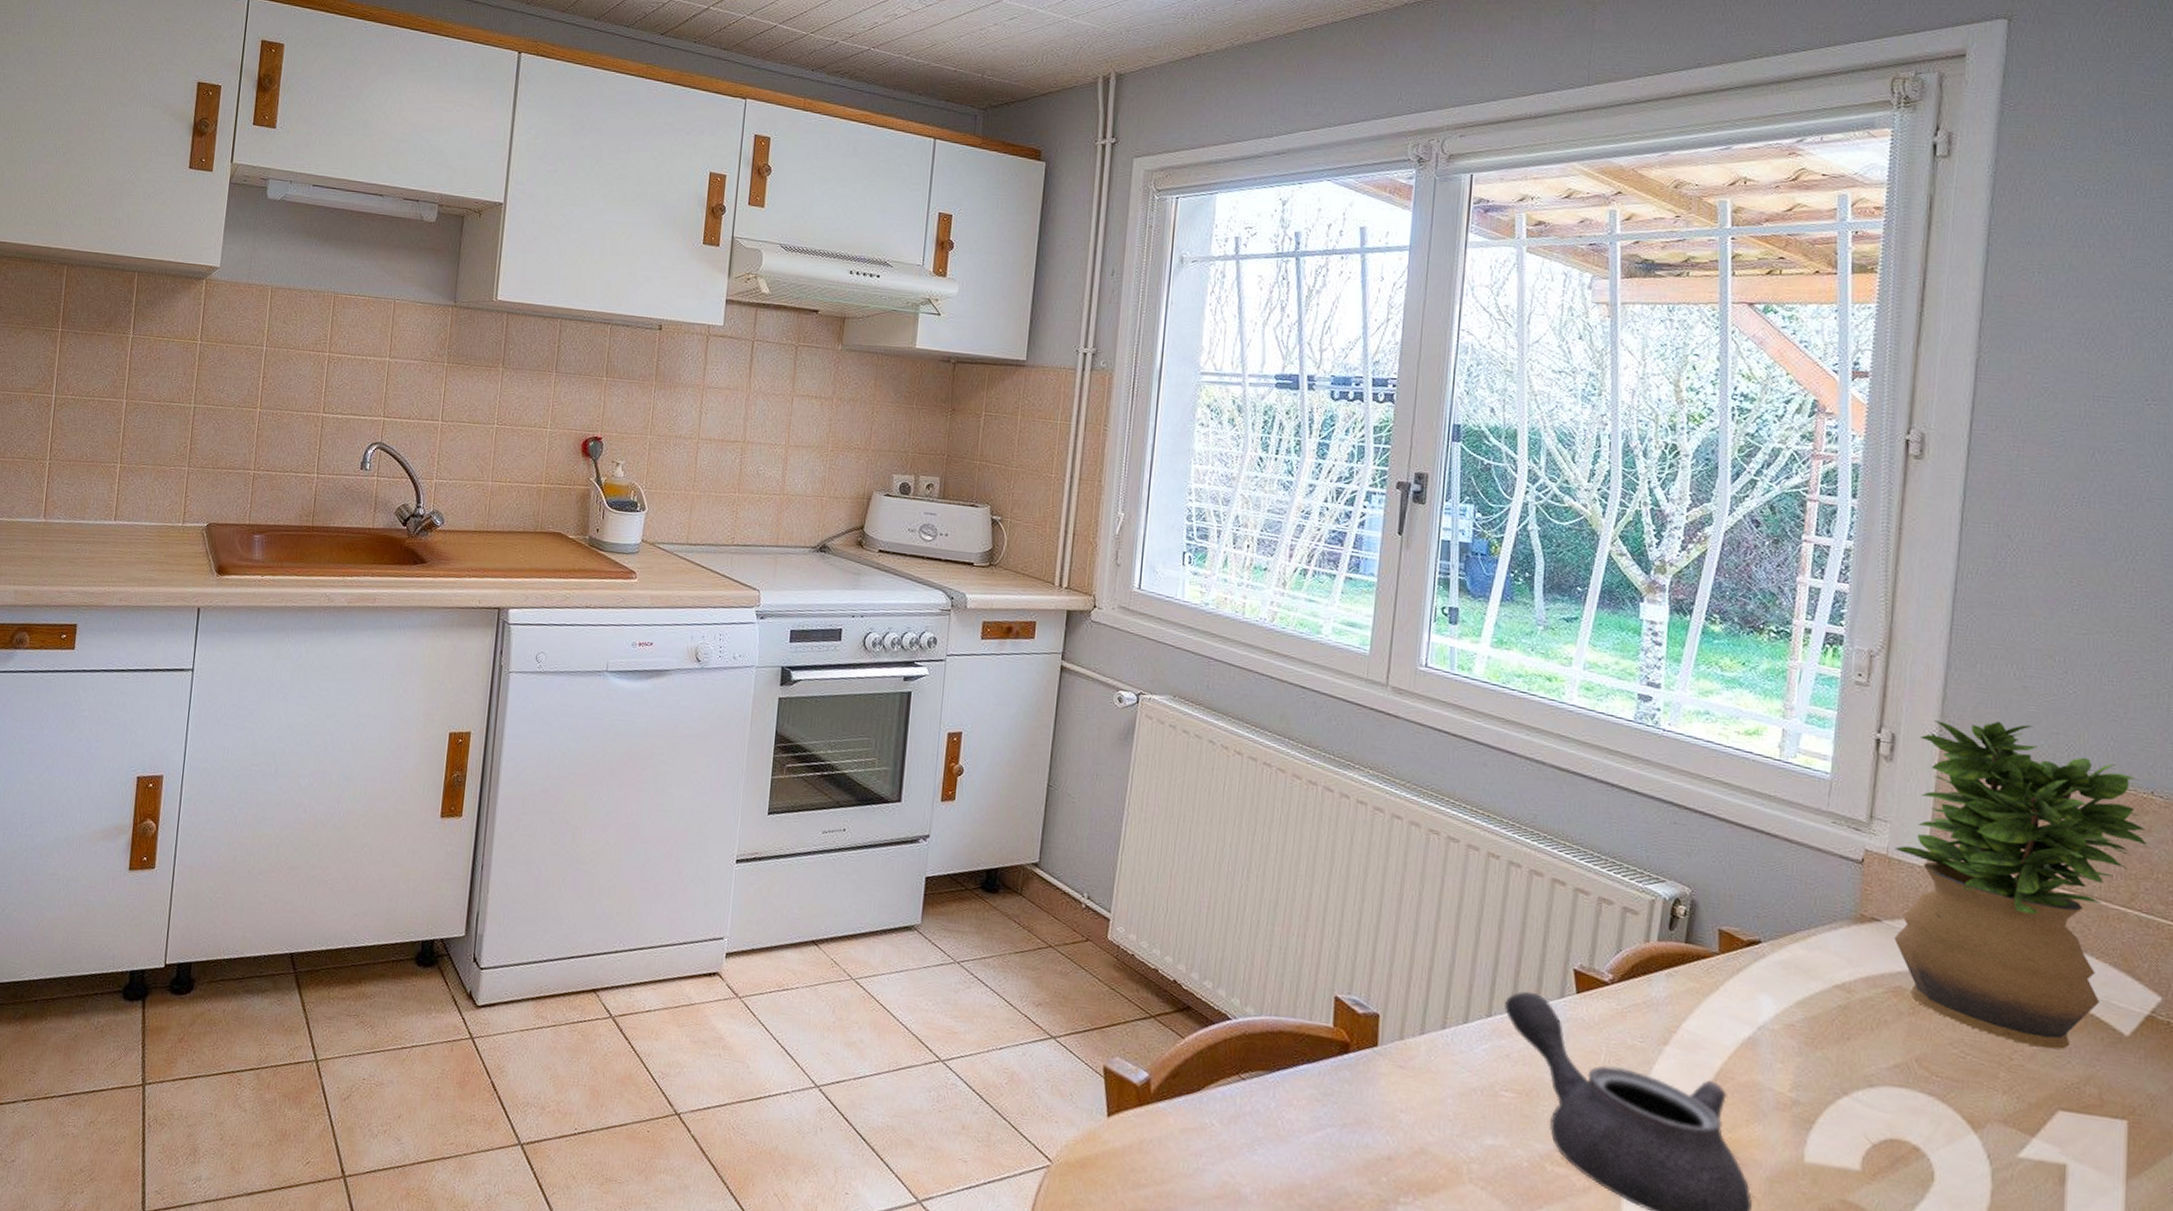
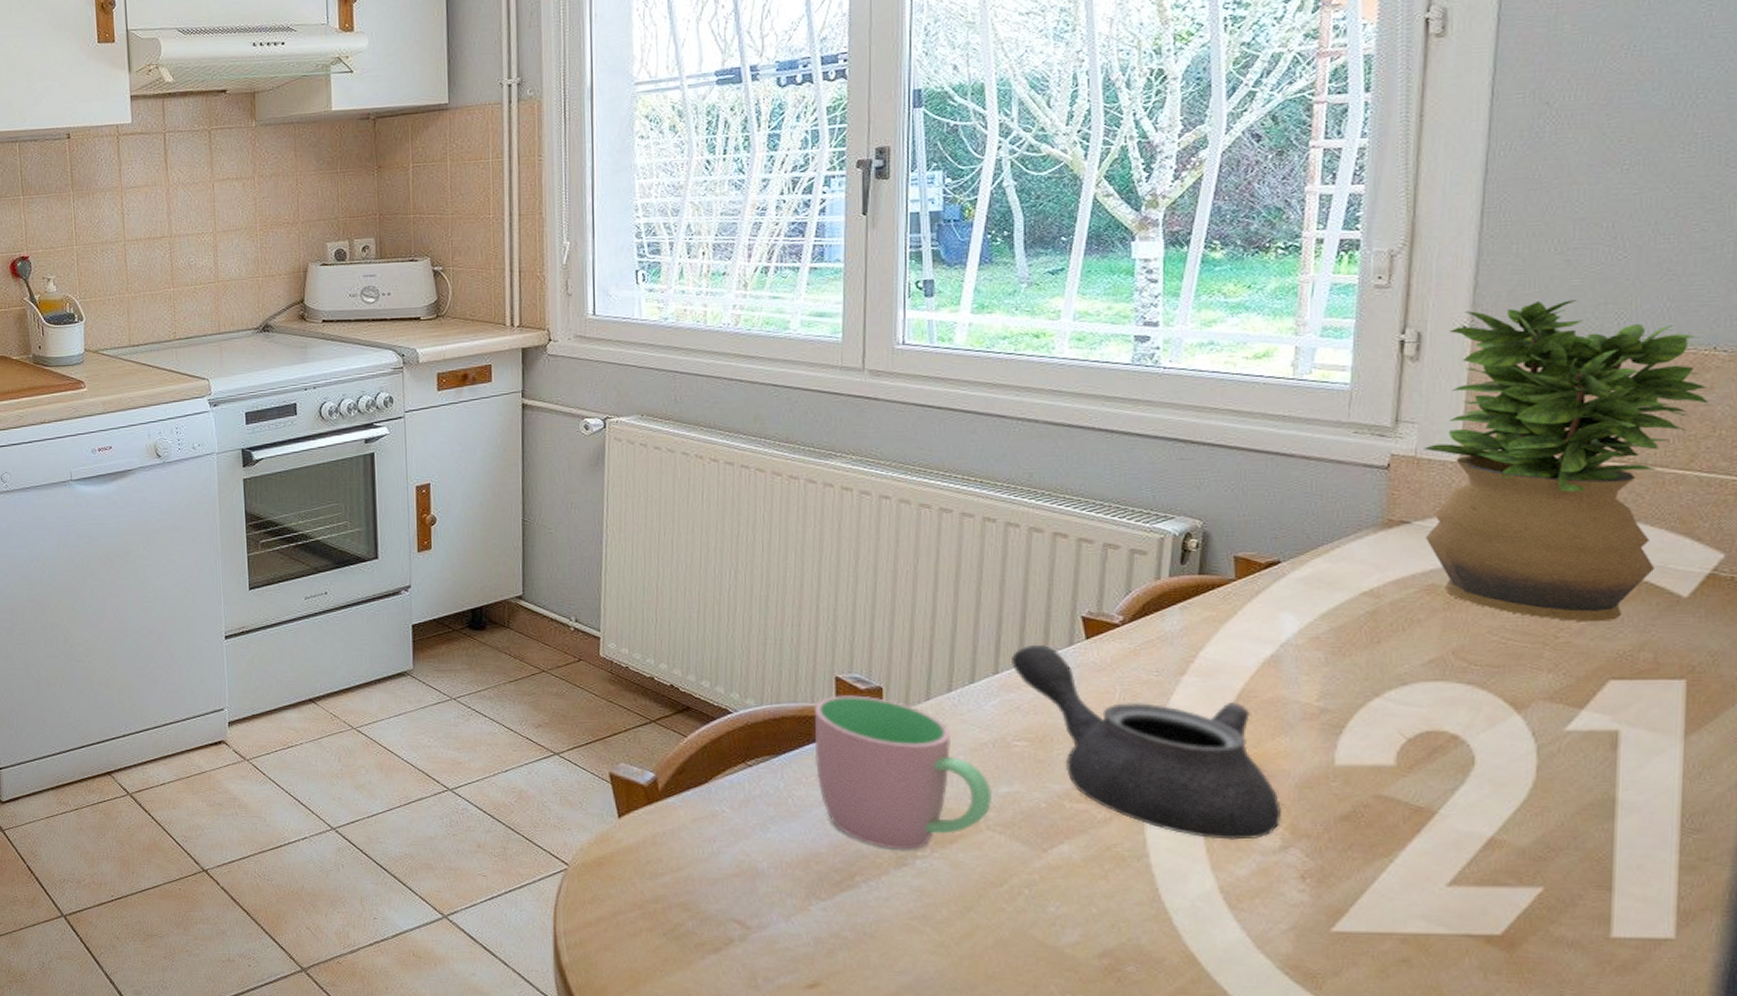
cup: none [1307,1016,1477,1194] -> present [813,695,993,850]

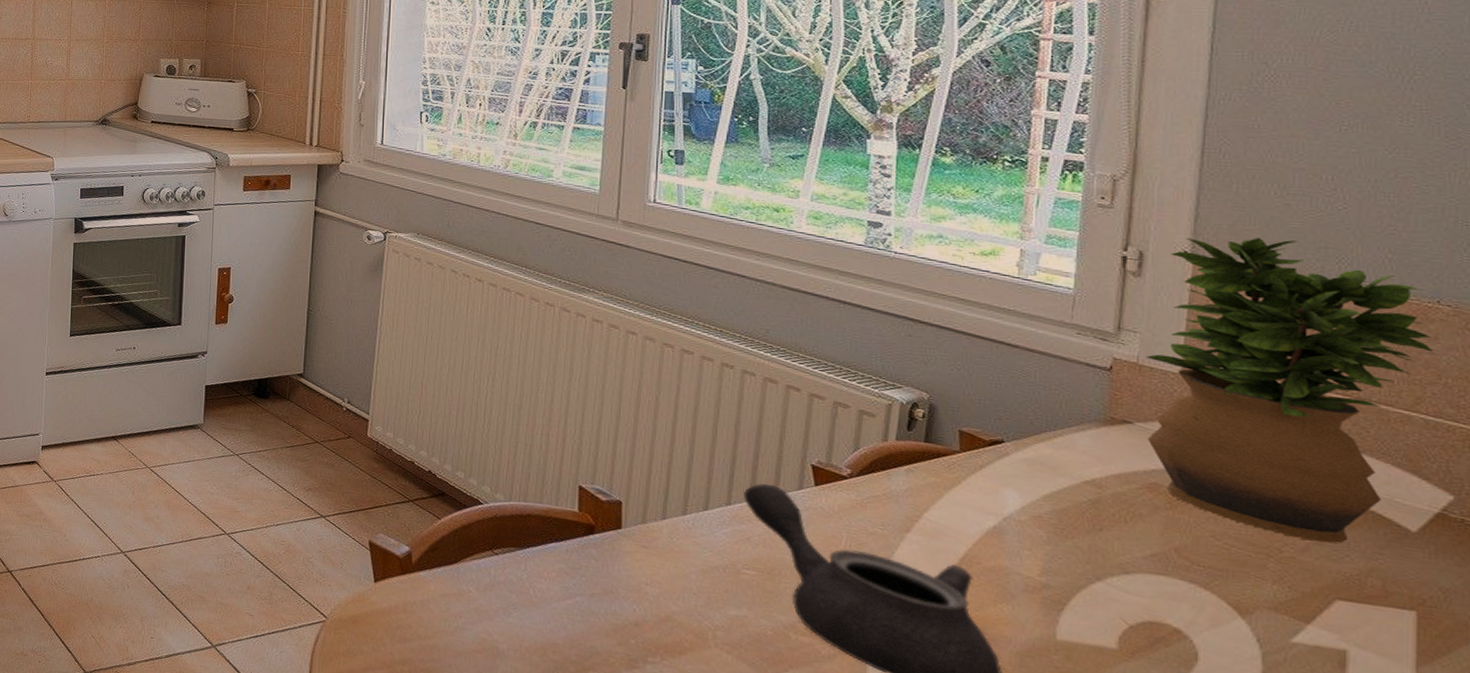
cup: present [813,695,993,850] -> none [556,502,722,654]

